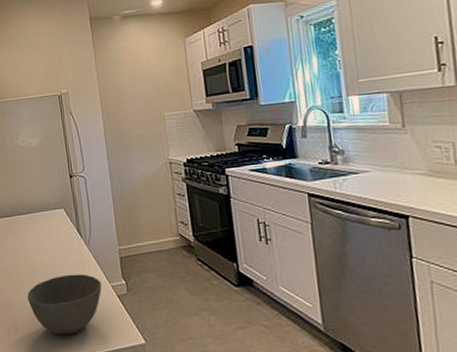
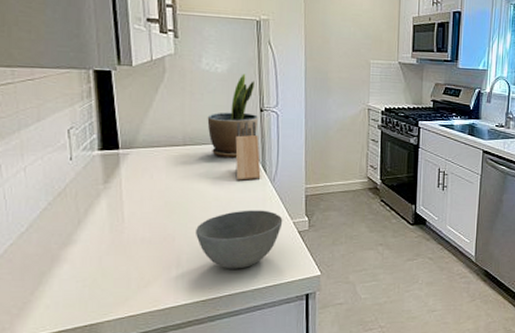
potted plant: none [27,144,70,225] -> present [207,73,259,158]
knife block: none [51,187,77,246] -> present [235,121,261,181]

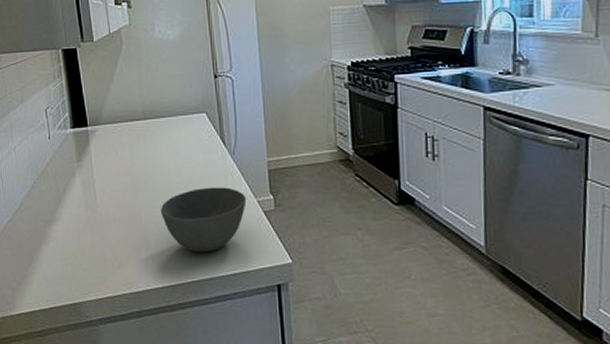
potted plant: present [207,73,259,158] -> none [163,38,214,130]
knife block: present [235,121,261,181] -> none [191,88,220,155]

